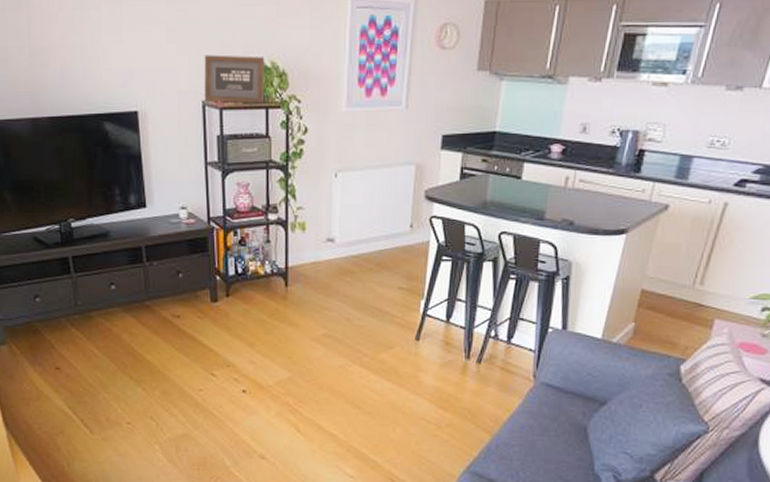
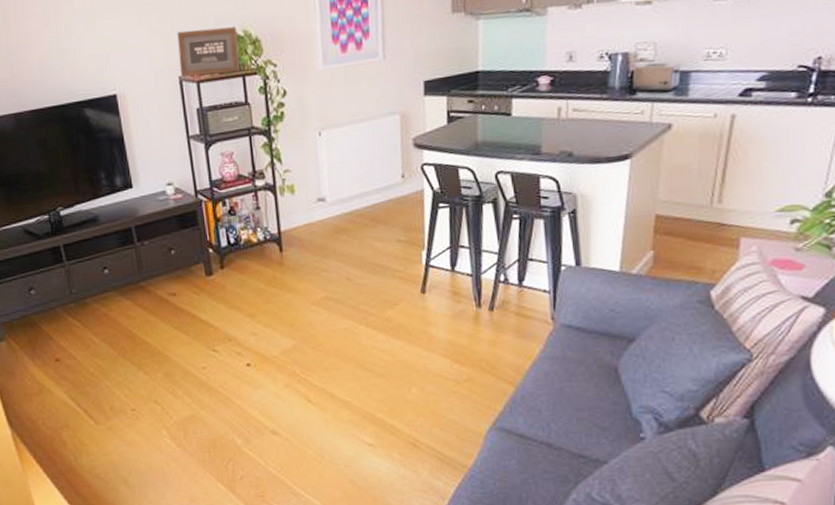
toaster: none [637,142,686,174] -> present [631,61,682,93]

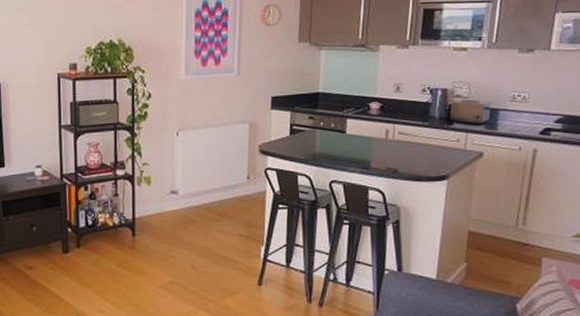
picture frame: present [177,26,240,77] -> none [60,35,113,75]

